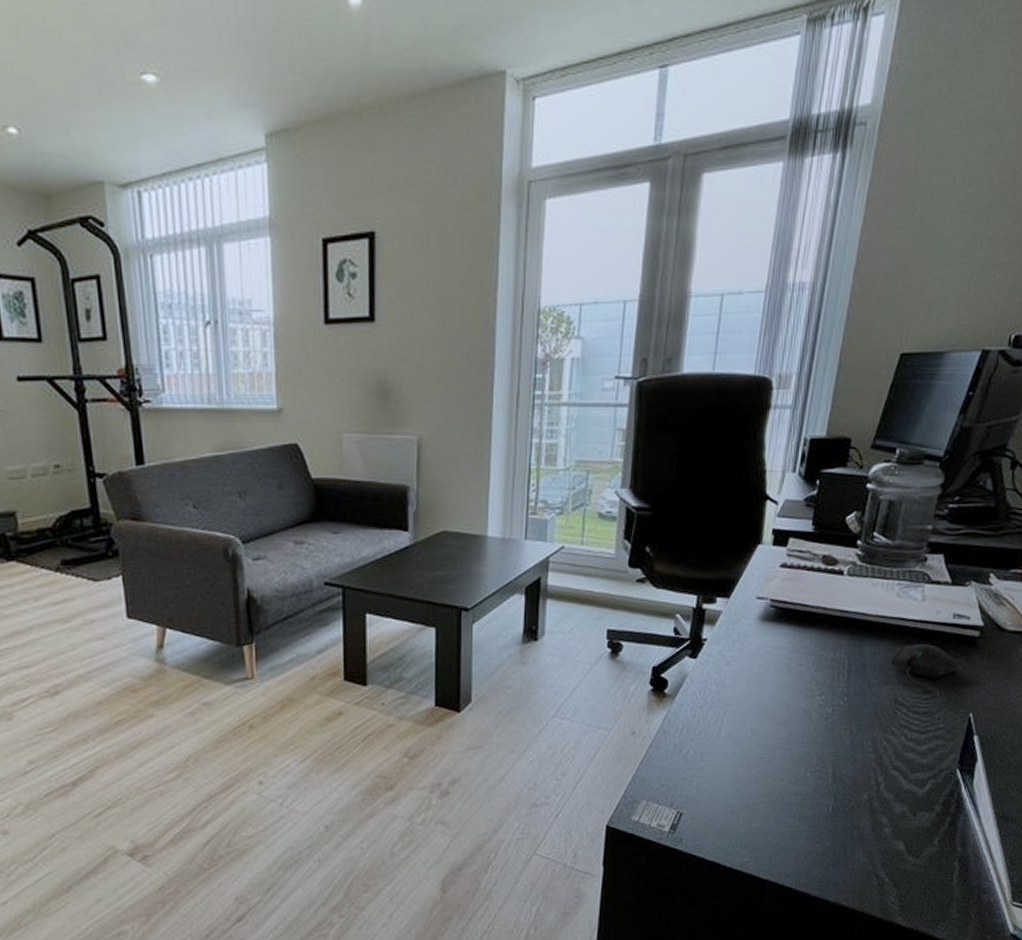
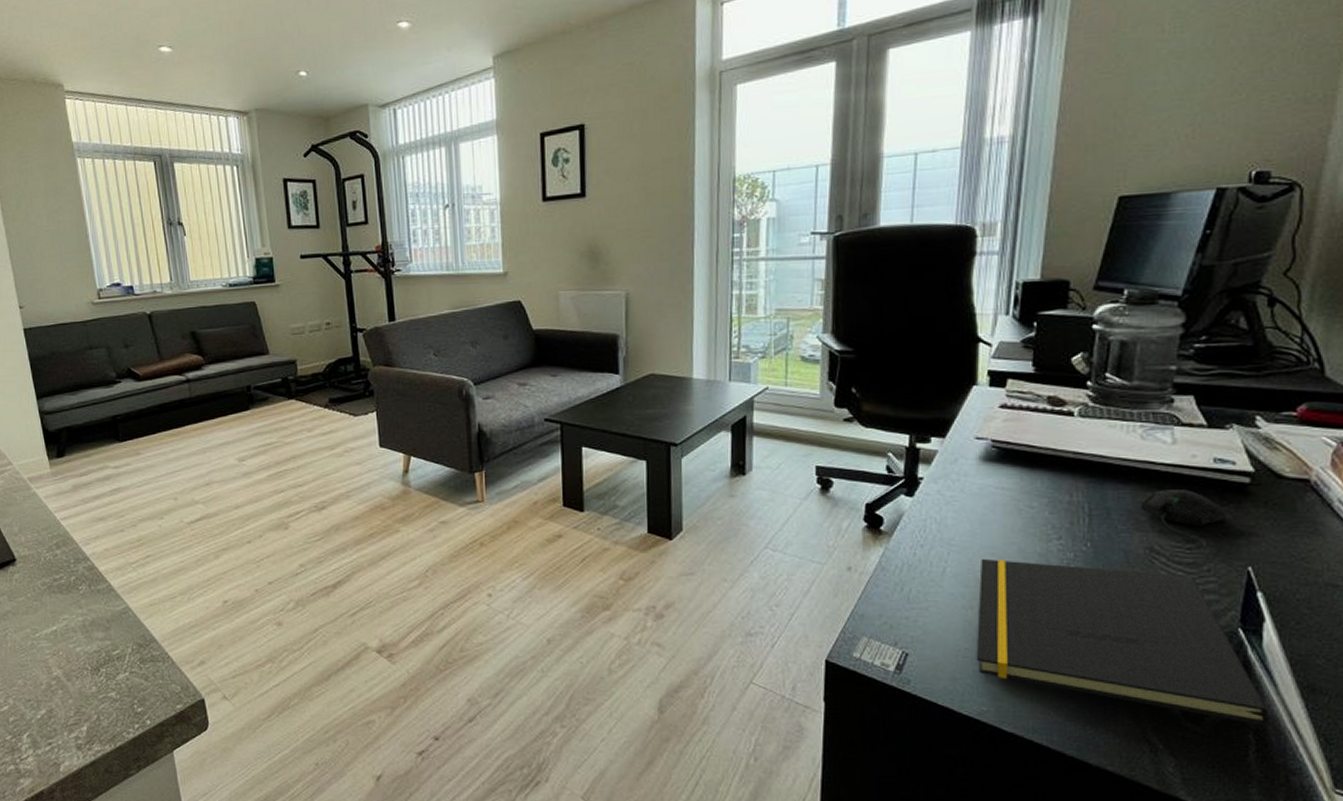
notepad: none [742,716,973,853] -> present [976,558,1272,725]

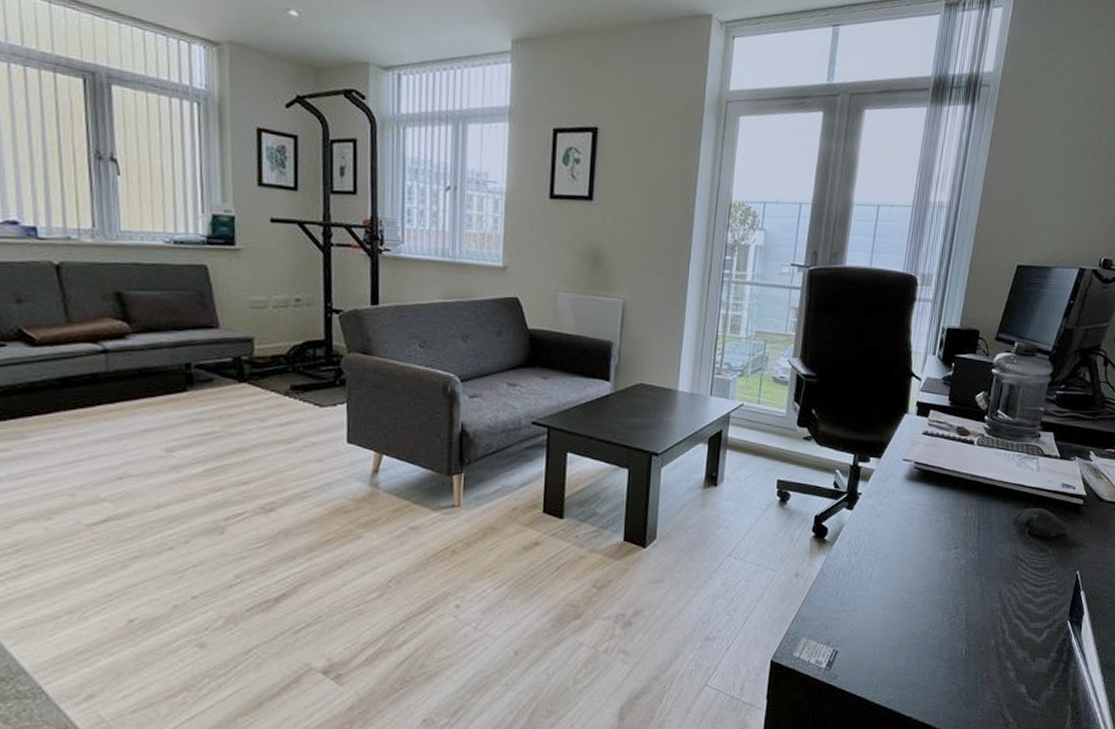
notepad: present [976,558,1272,725] -> none [889,565,1083,698]

